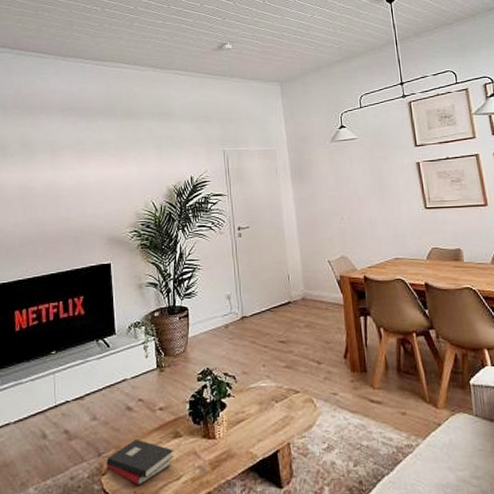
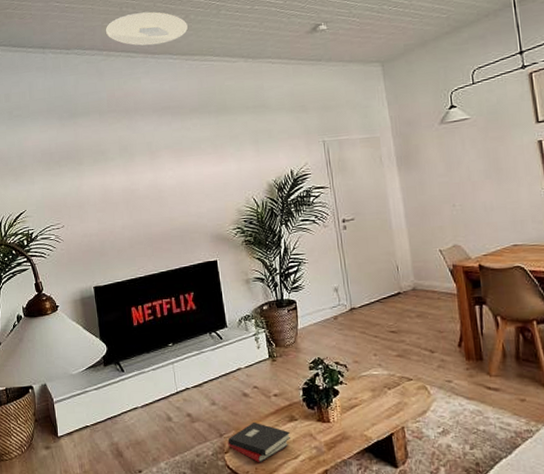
ceiling light: none [19,17,101,48] -> present [106,12,188,46]

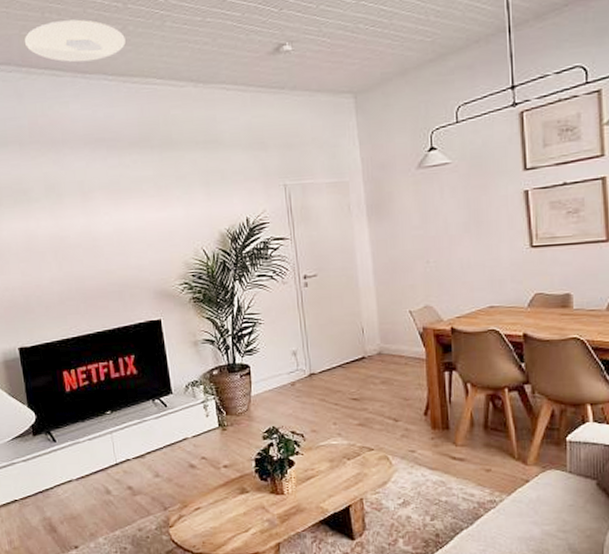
hardback book: present [228,421,291,463] -> none [173,494,242,537]

